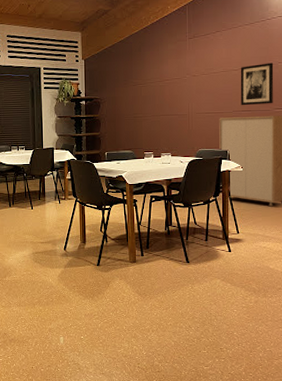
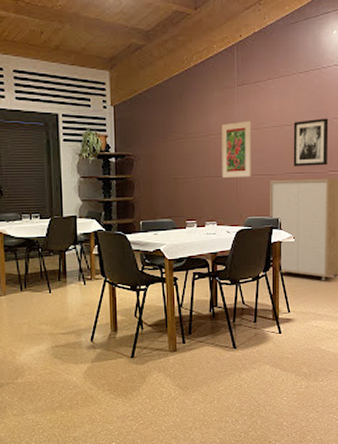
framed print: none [175,67,202,116] -> present [222,121,251,177]

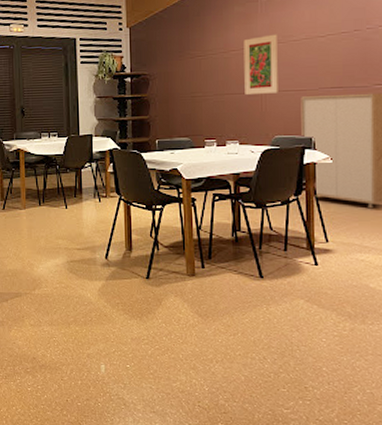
wall art: present [293,118,329,167] -> none [328,26,373,82]

